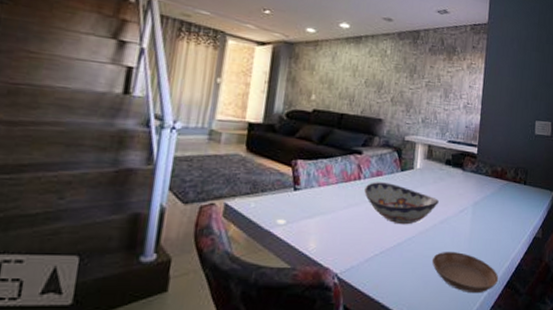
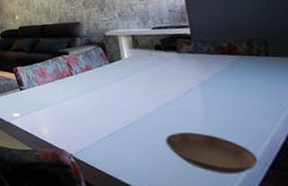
decorative bowl: present [364,182,439,225] -> none [78,74,158,110]

